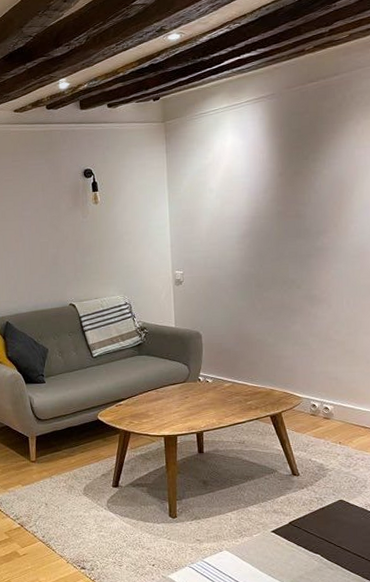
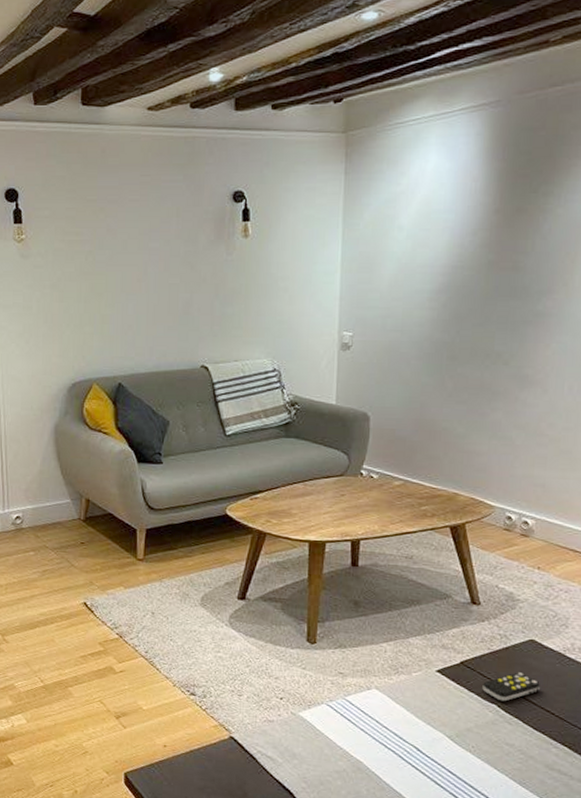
remote control: none [308,527,351,551] -> present [482,672,540,702]

